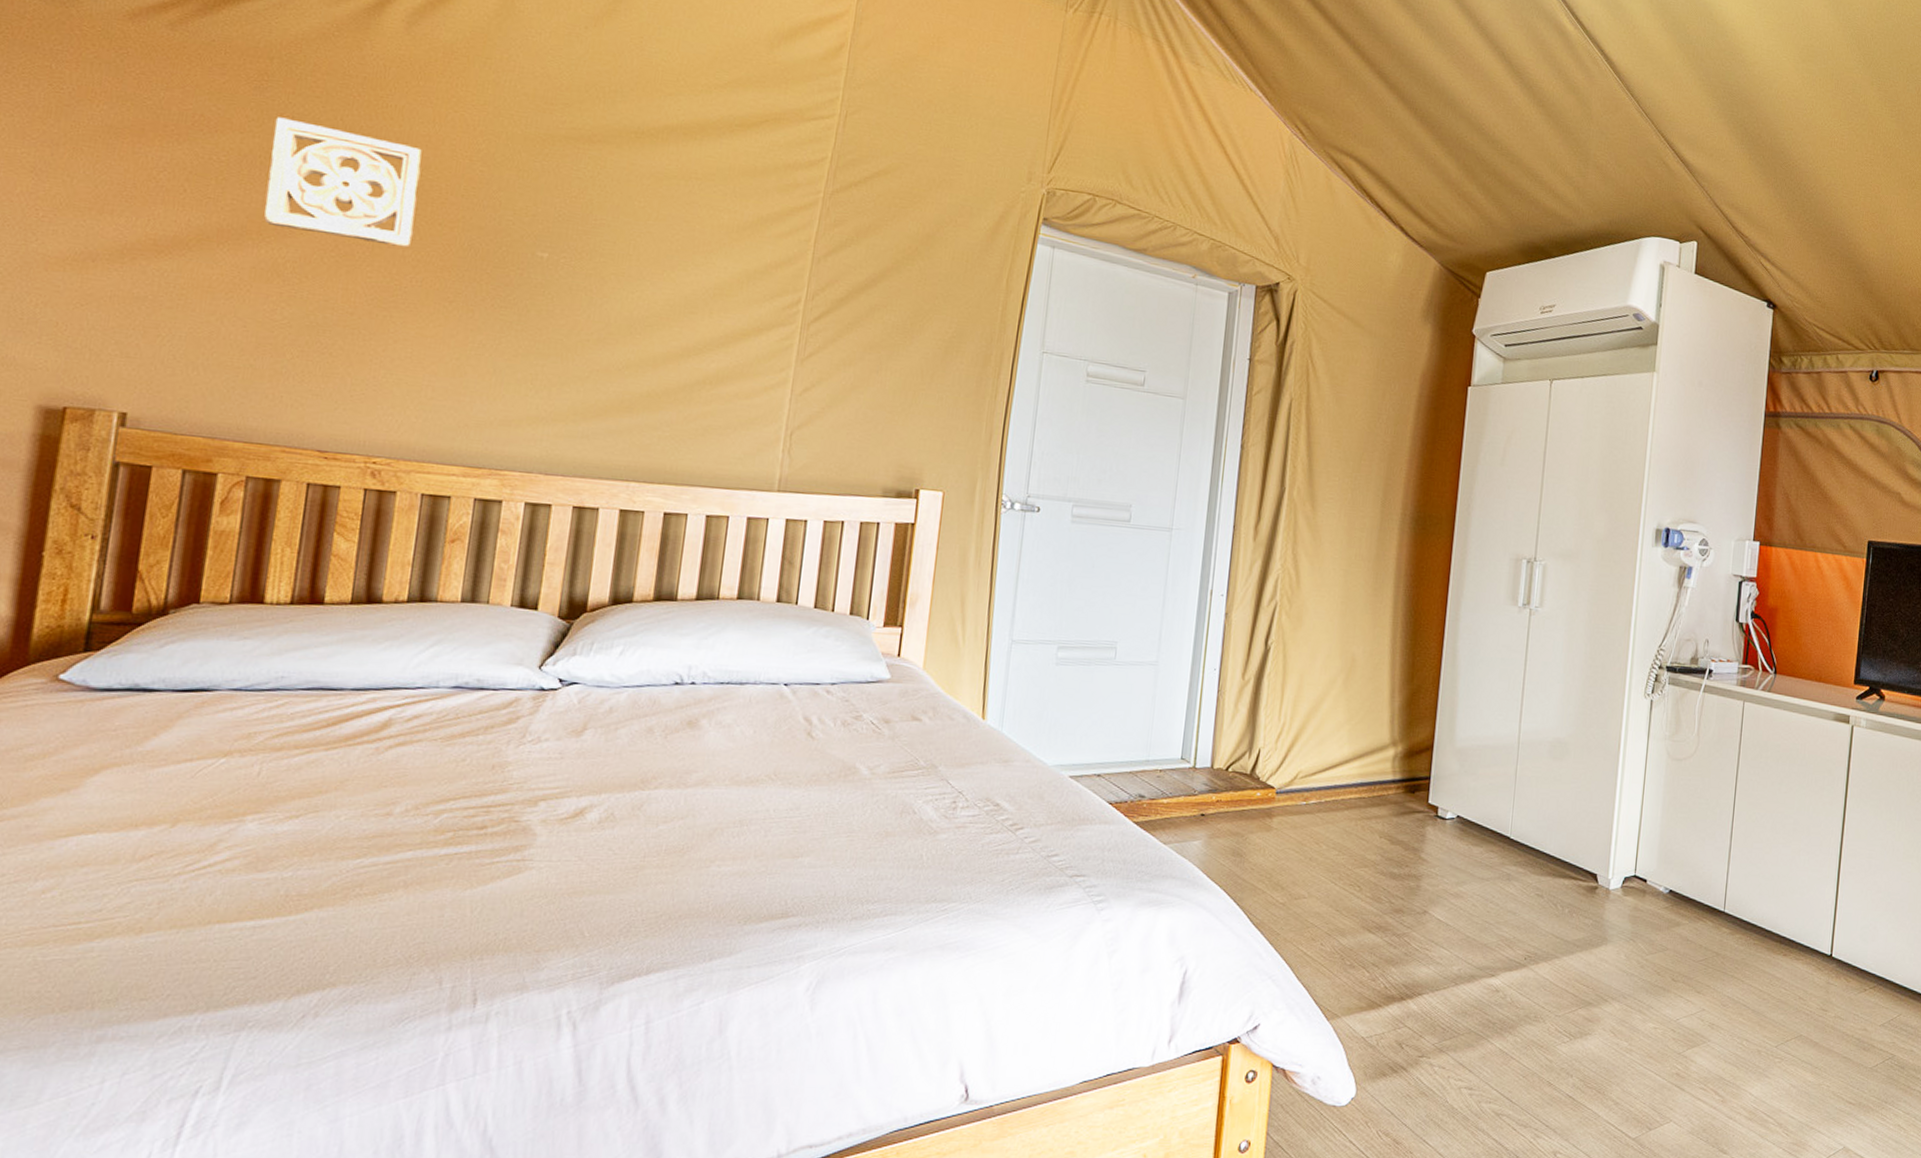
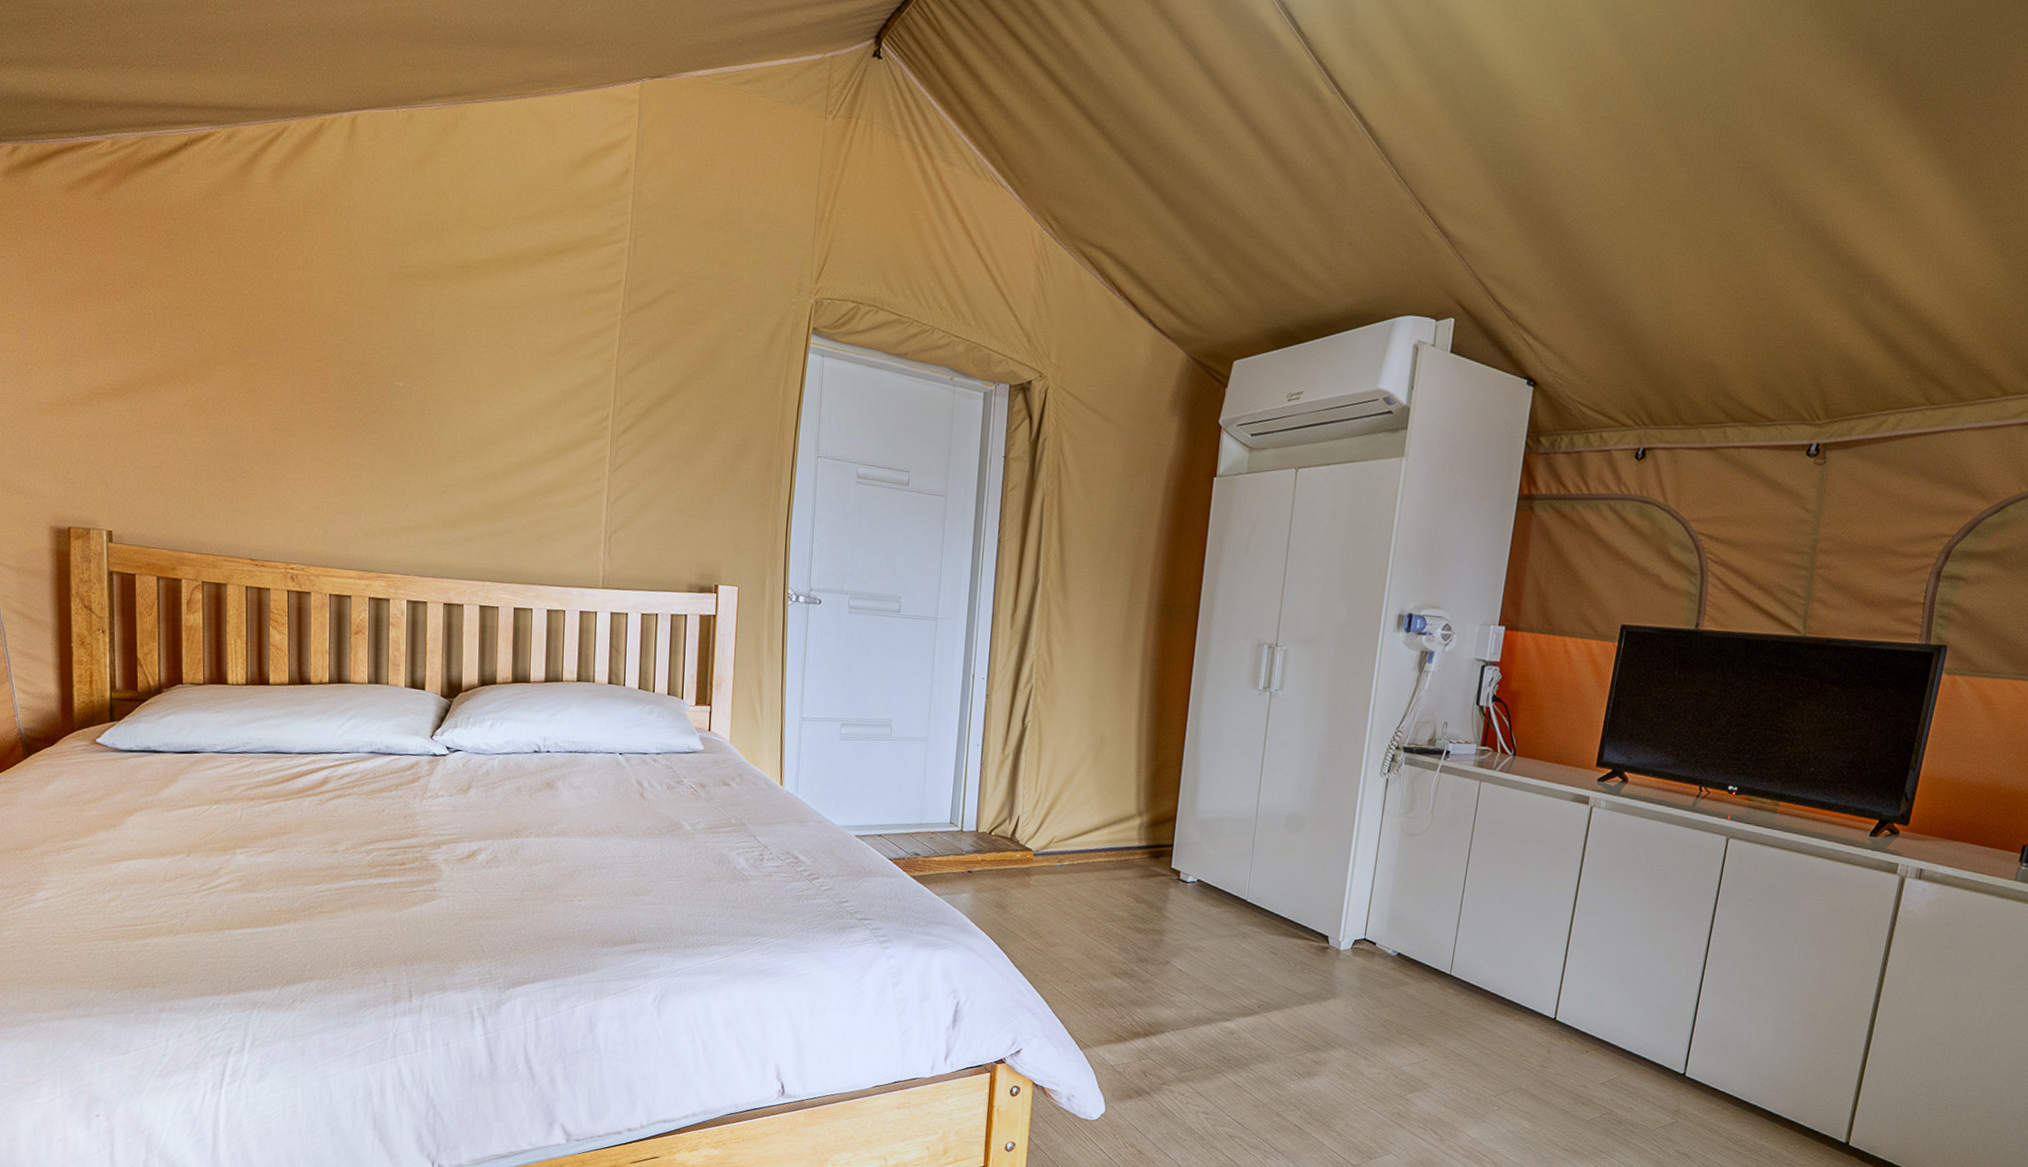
wall ornament: present [264,117,422,247] -> none [184,271,299,382]

